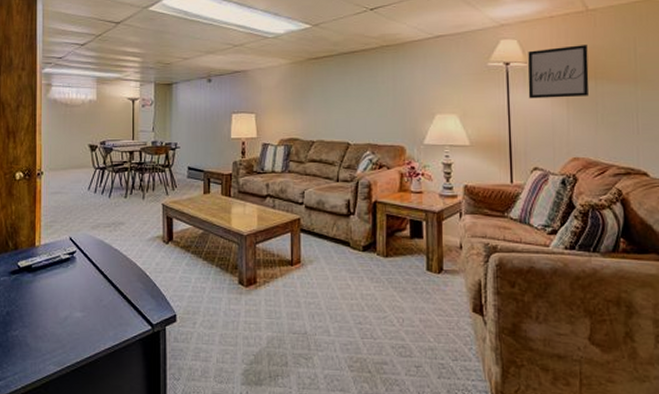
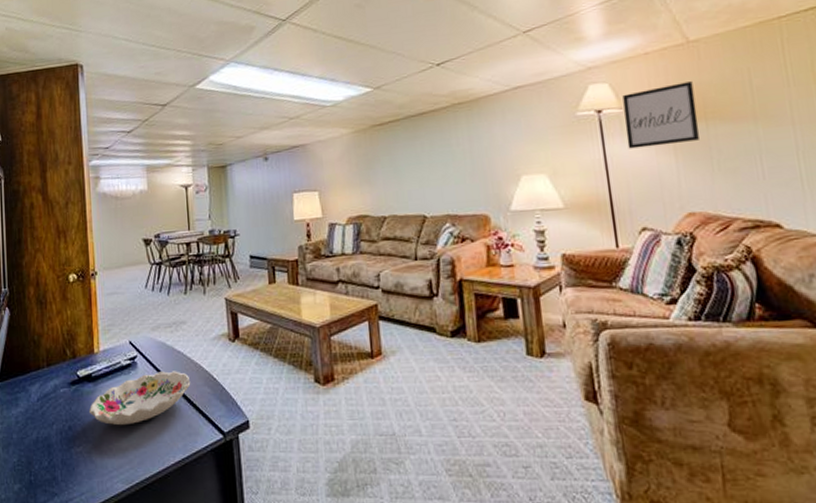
decorative bowl: none [26,267,125,314] -> present [88,371,191,426]

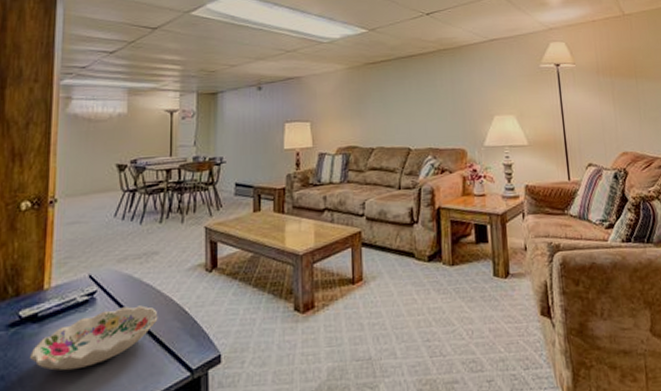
wall art: present [622,81,700,149] -> none [575,46,632,98]

